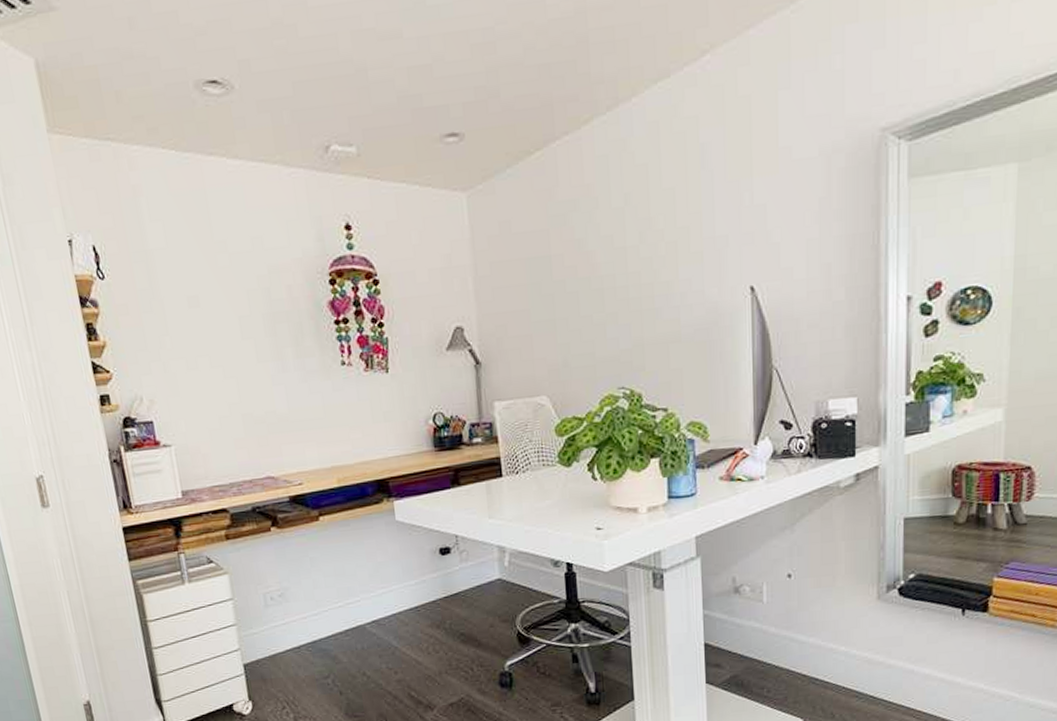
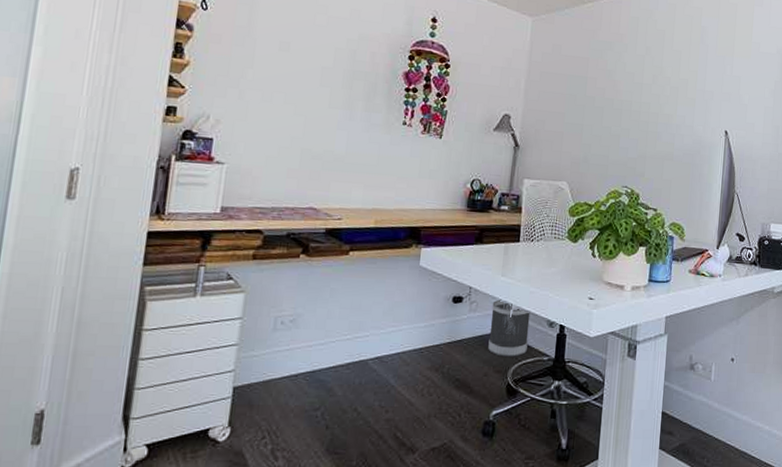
wastebasket: none [484,544,533,605] -> present [488,299,530,357]

